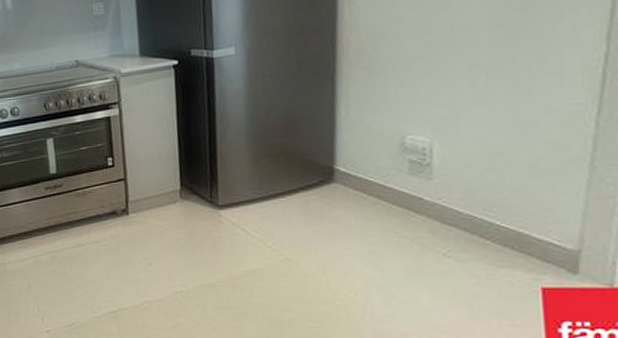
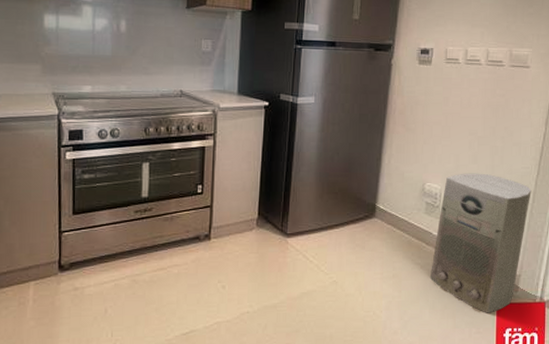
air purifier: none [425,117,590,301] -> present [429,173,532,313]

